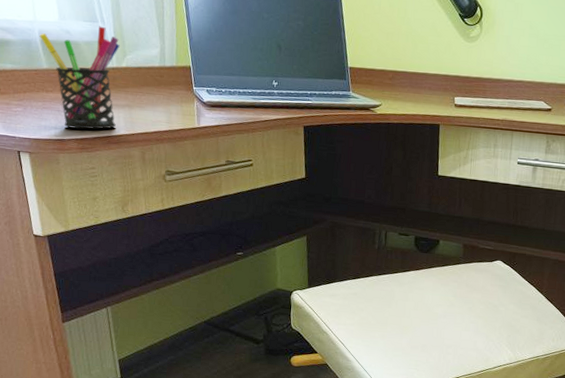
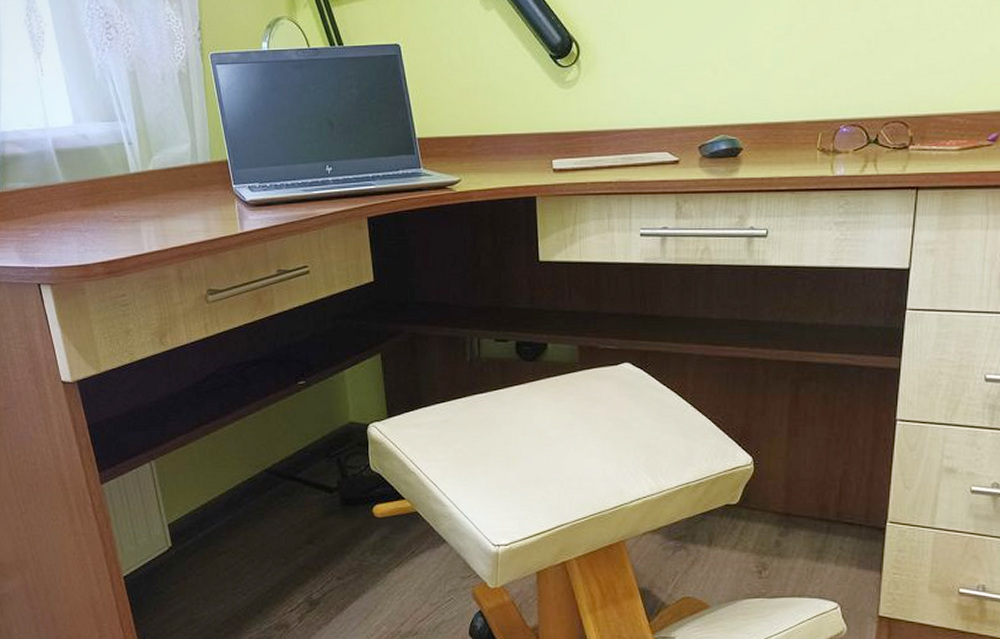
pen holder: present [39,26,120,130] -> none [53,125,146,250]

